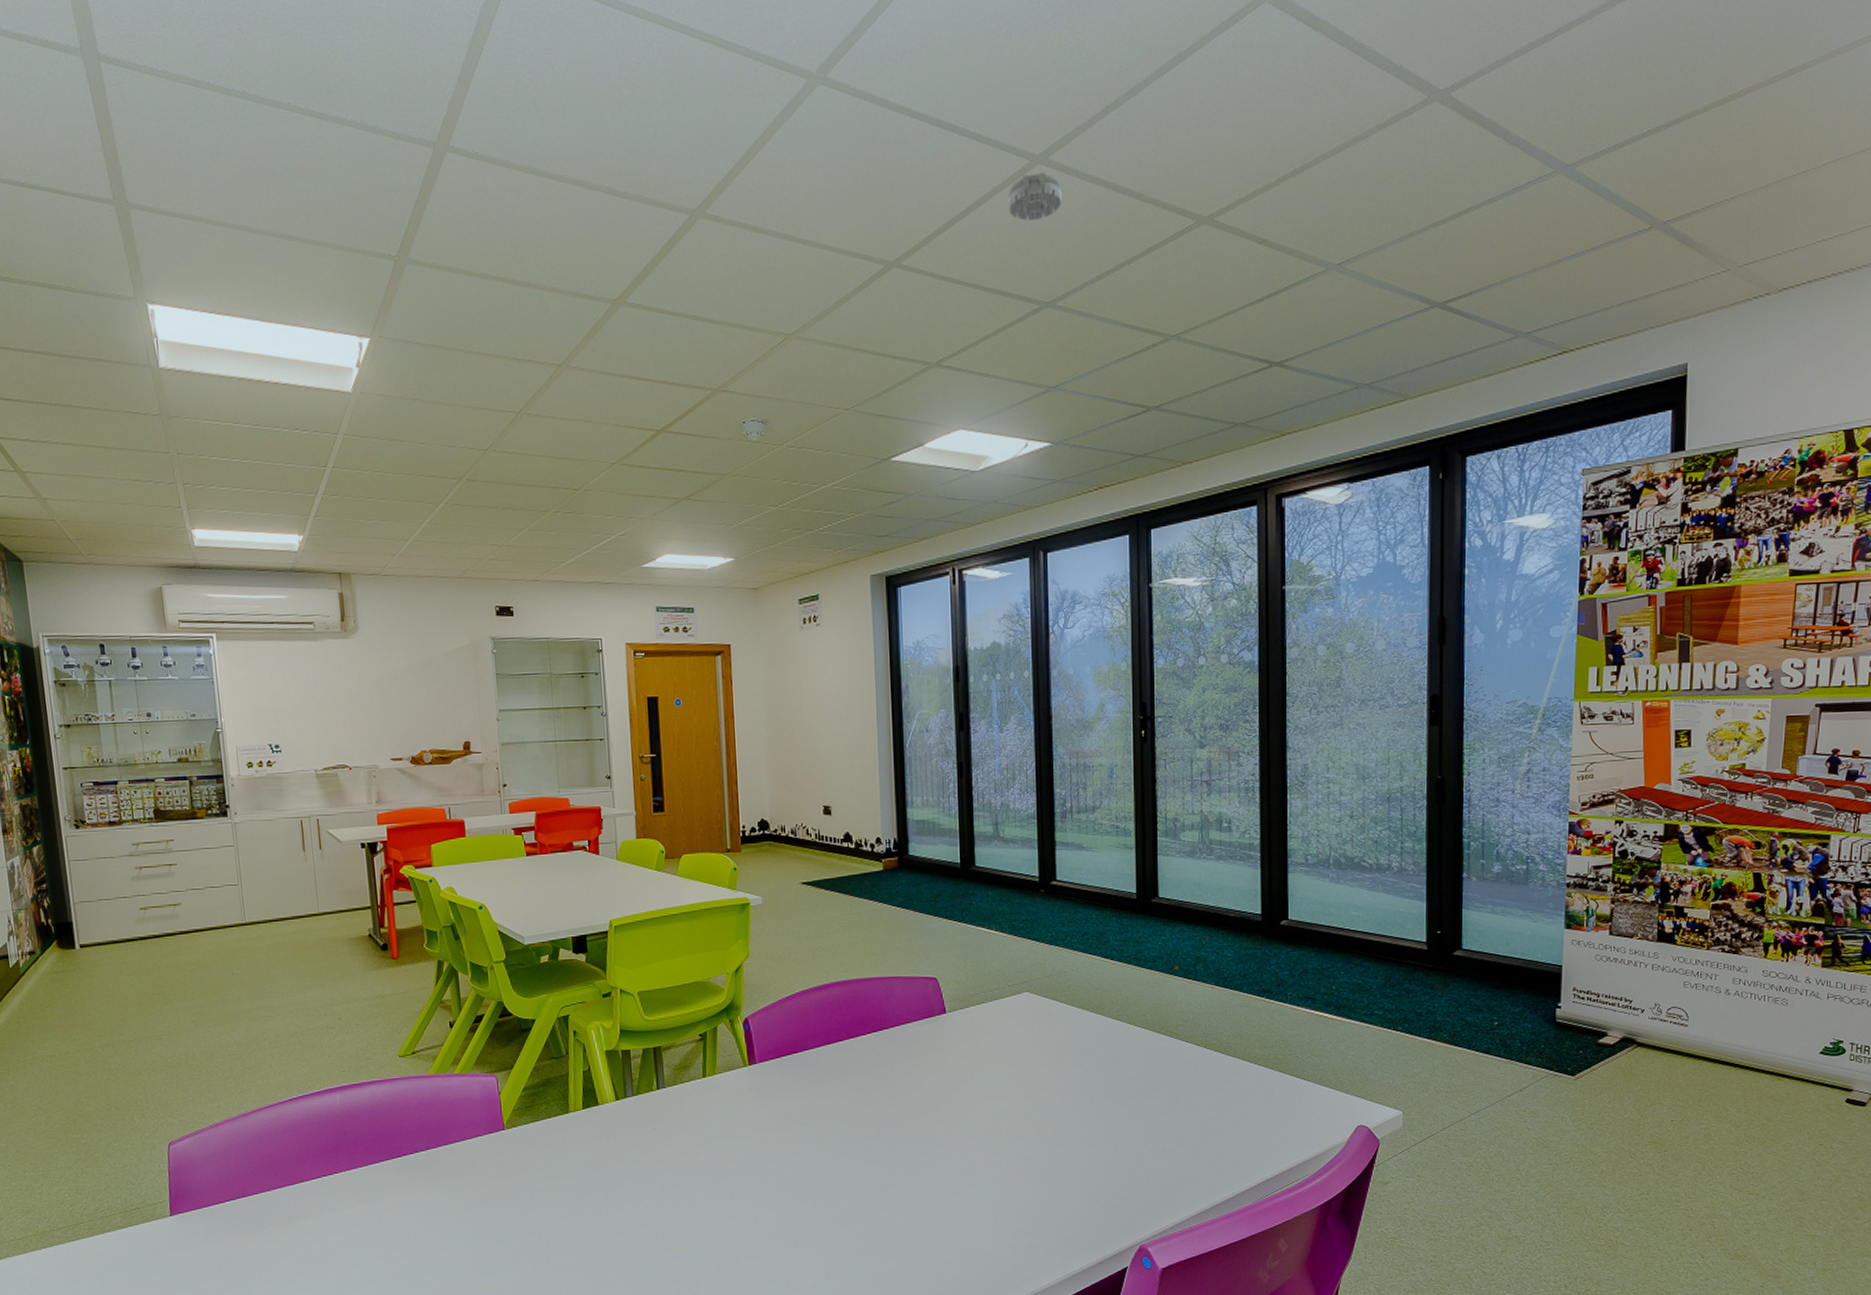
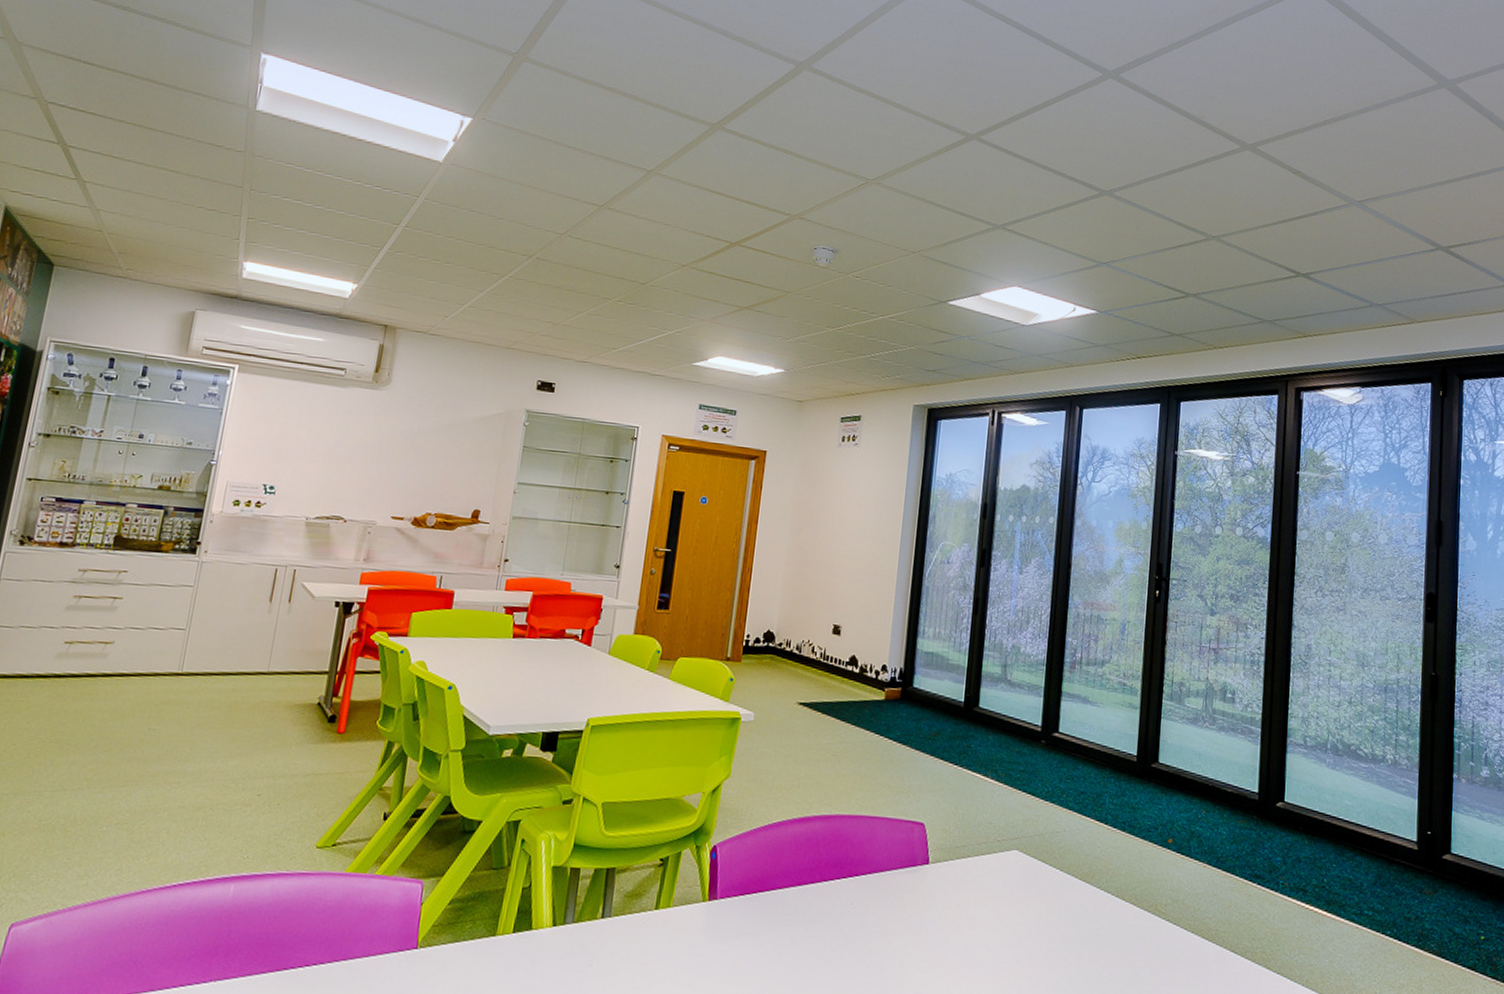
smoke detector: present [1007,172,1062,221] -> none [1080,84,1128,123]

